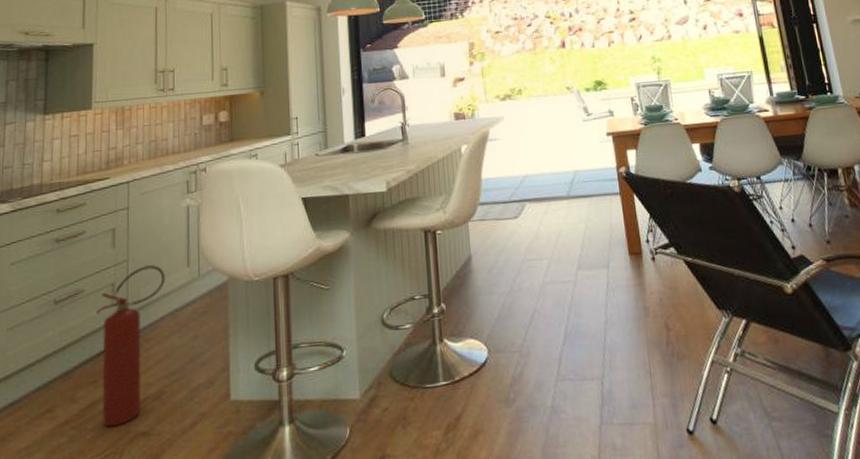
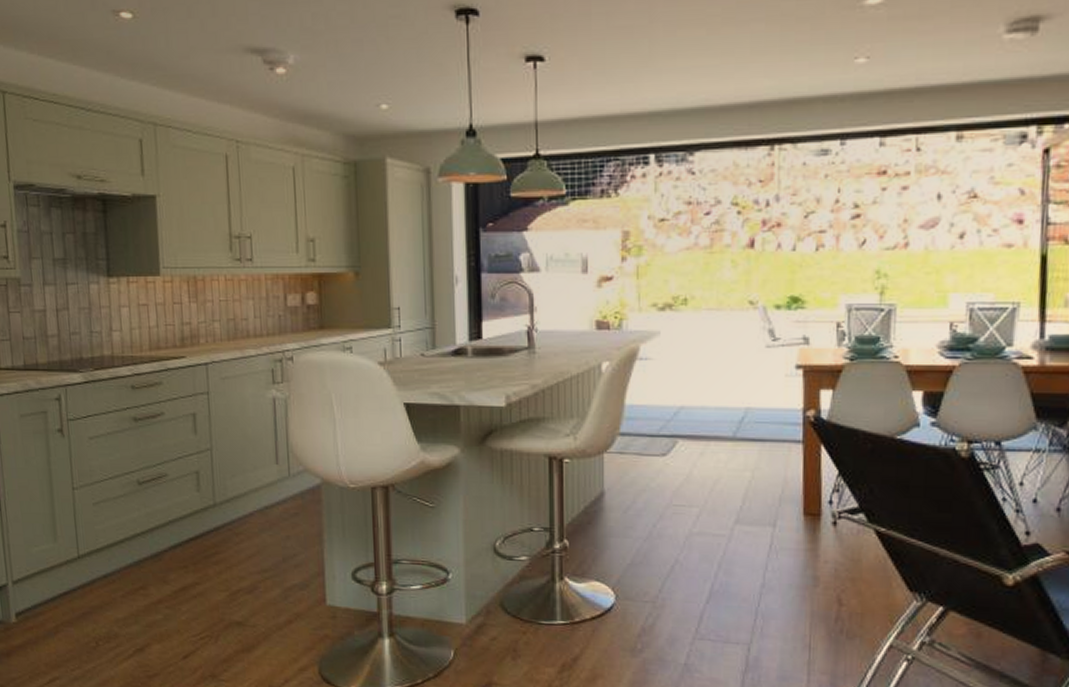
fire extinguisher: present [96,265,165,427] -> none [182,457,253,613]

